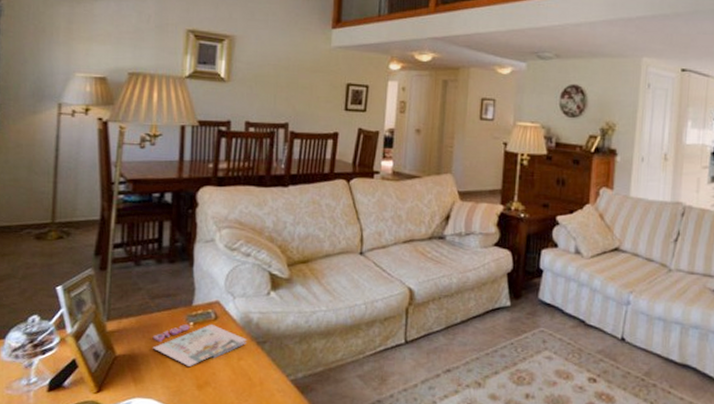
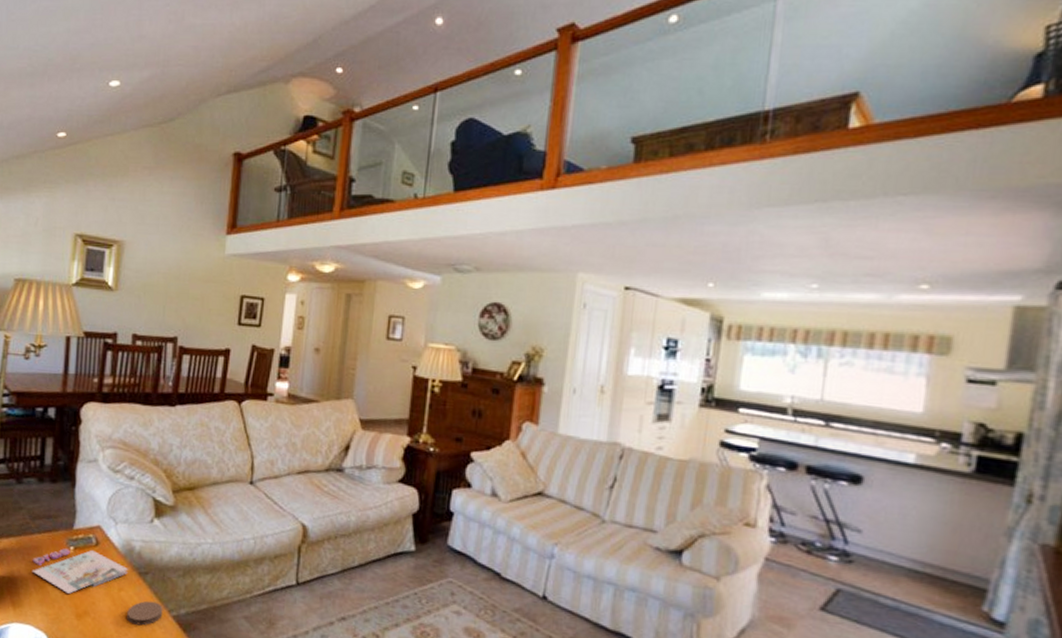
coaster: none [247,367,281,391] -> present [127,601,163,626]

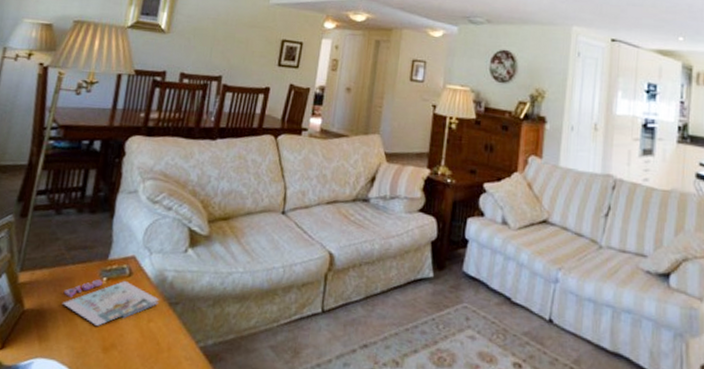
coaster: present [127,601,163,626] -> none [154,332,191,358]

